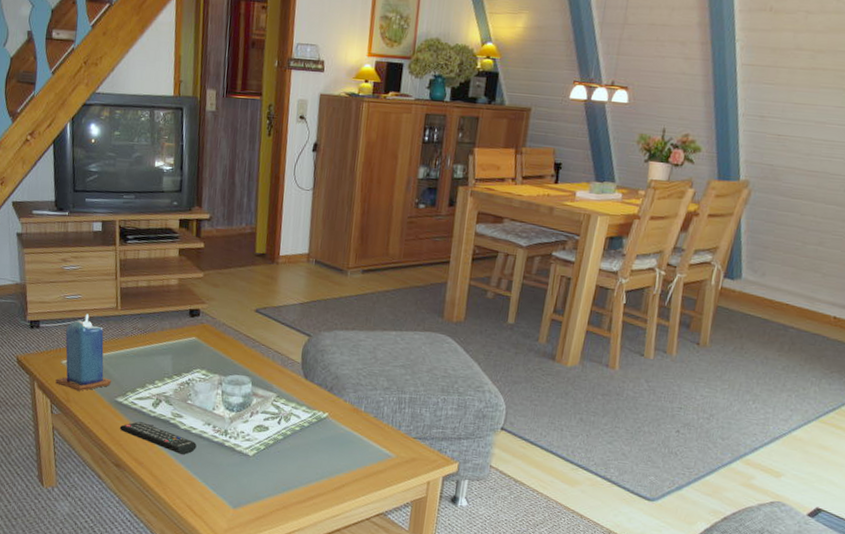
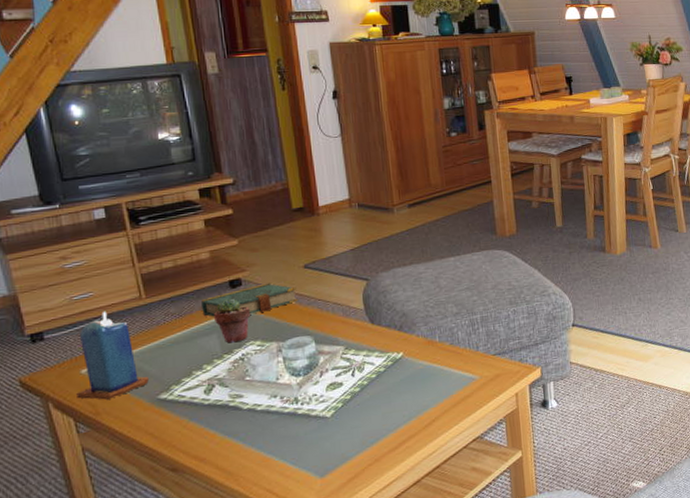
remote control: present [119,421,197,455] -> none [168,414,266,438]
book: none [163,318,246,345] -> present [201,283,299,317]
potted succulent: none [171,325,202,367] -> present [214,298,250,343]

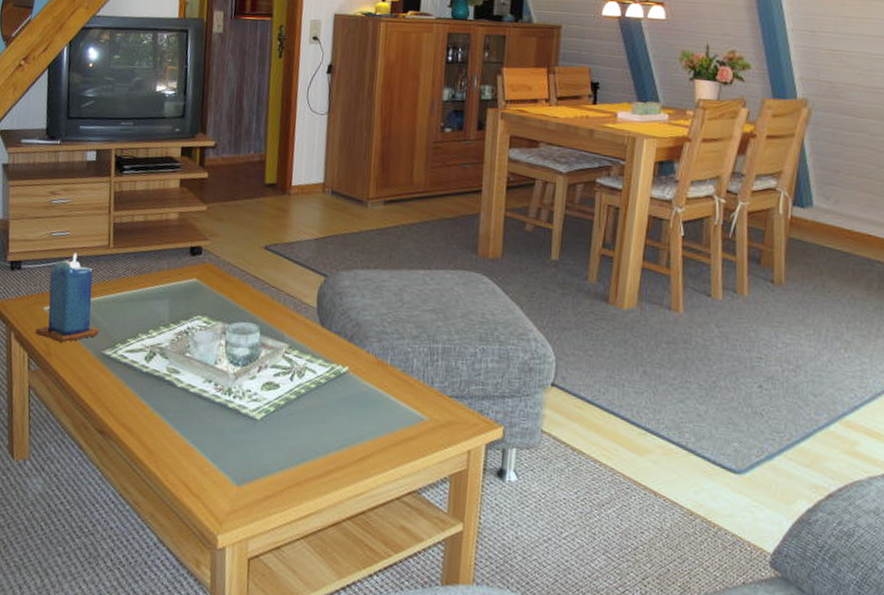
book: present [201,283,299,317] -> none [160,257,253,288]
potted succulent: present [214,298,250,343] -> none [169,265,204,314]

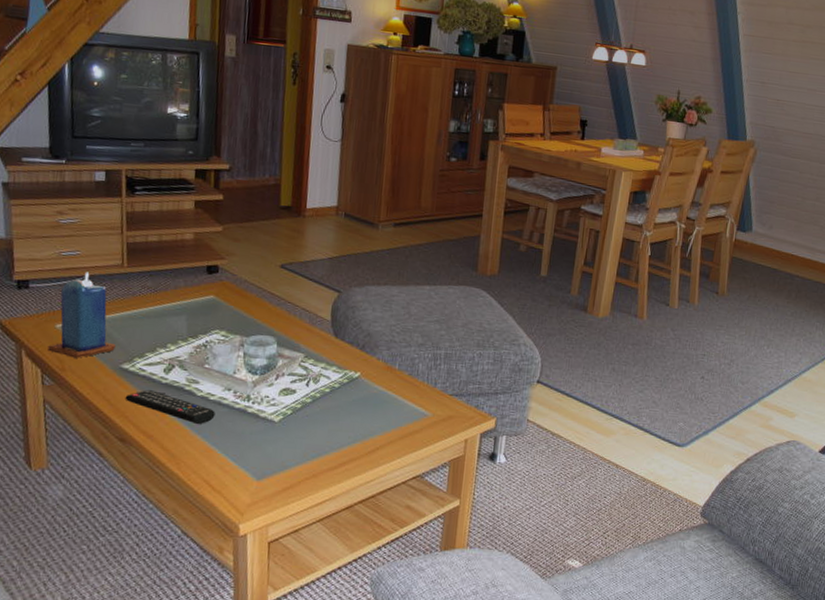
remote control: none [106,378,195,420] -> present [125,390,215,425]

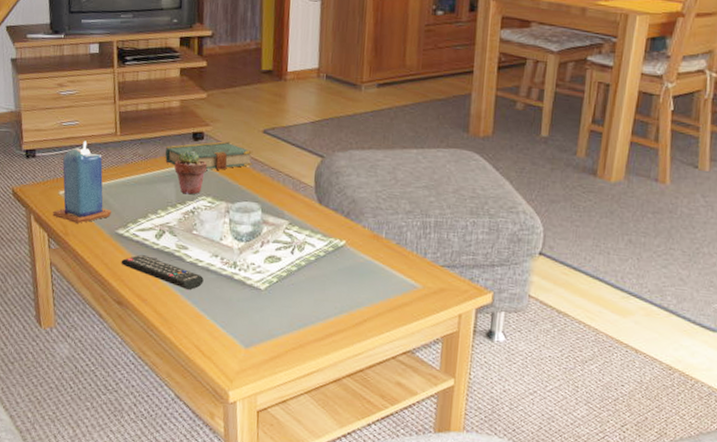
book: none [176,275,270,304] -> present [165,141,253,170]
potted succulent: none [186,283,221,328] -> present [174,150,207,195]

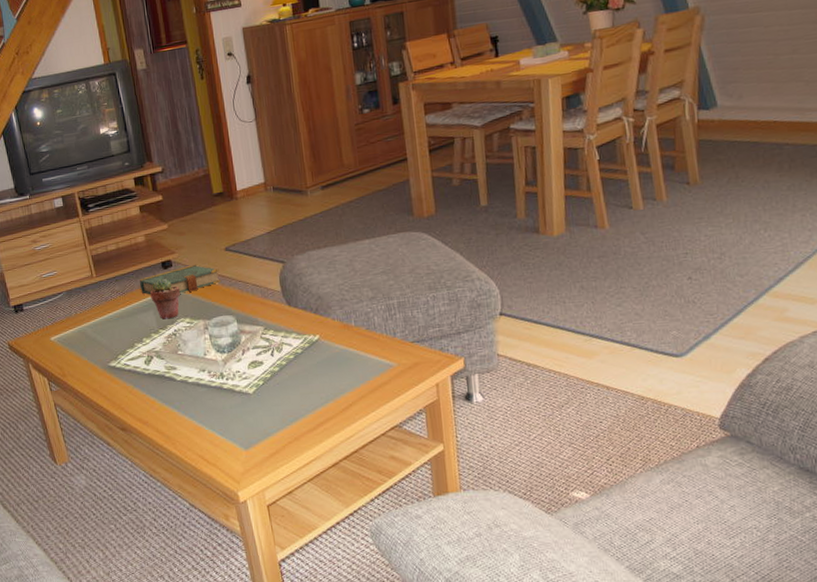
candle: present [53,140,111,224] -> none [48,287,101,364]
remote control: present [121,255,204,291] -> none [118,382,196,407]

